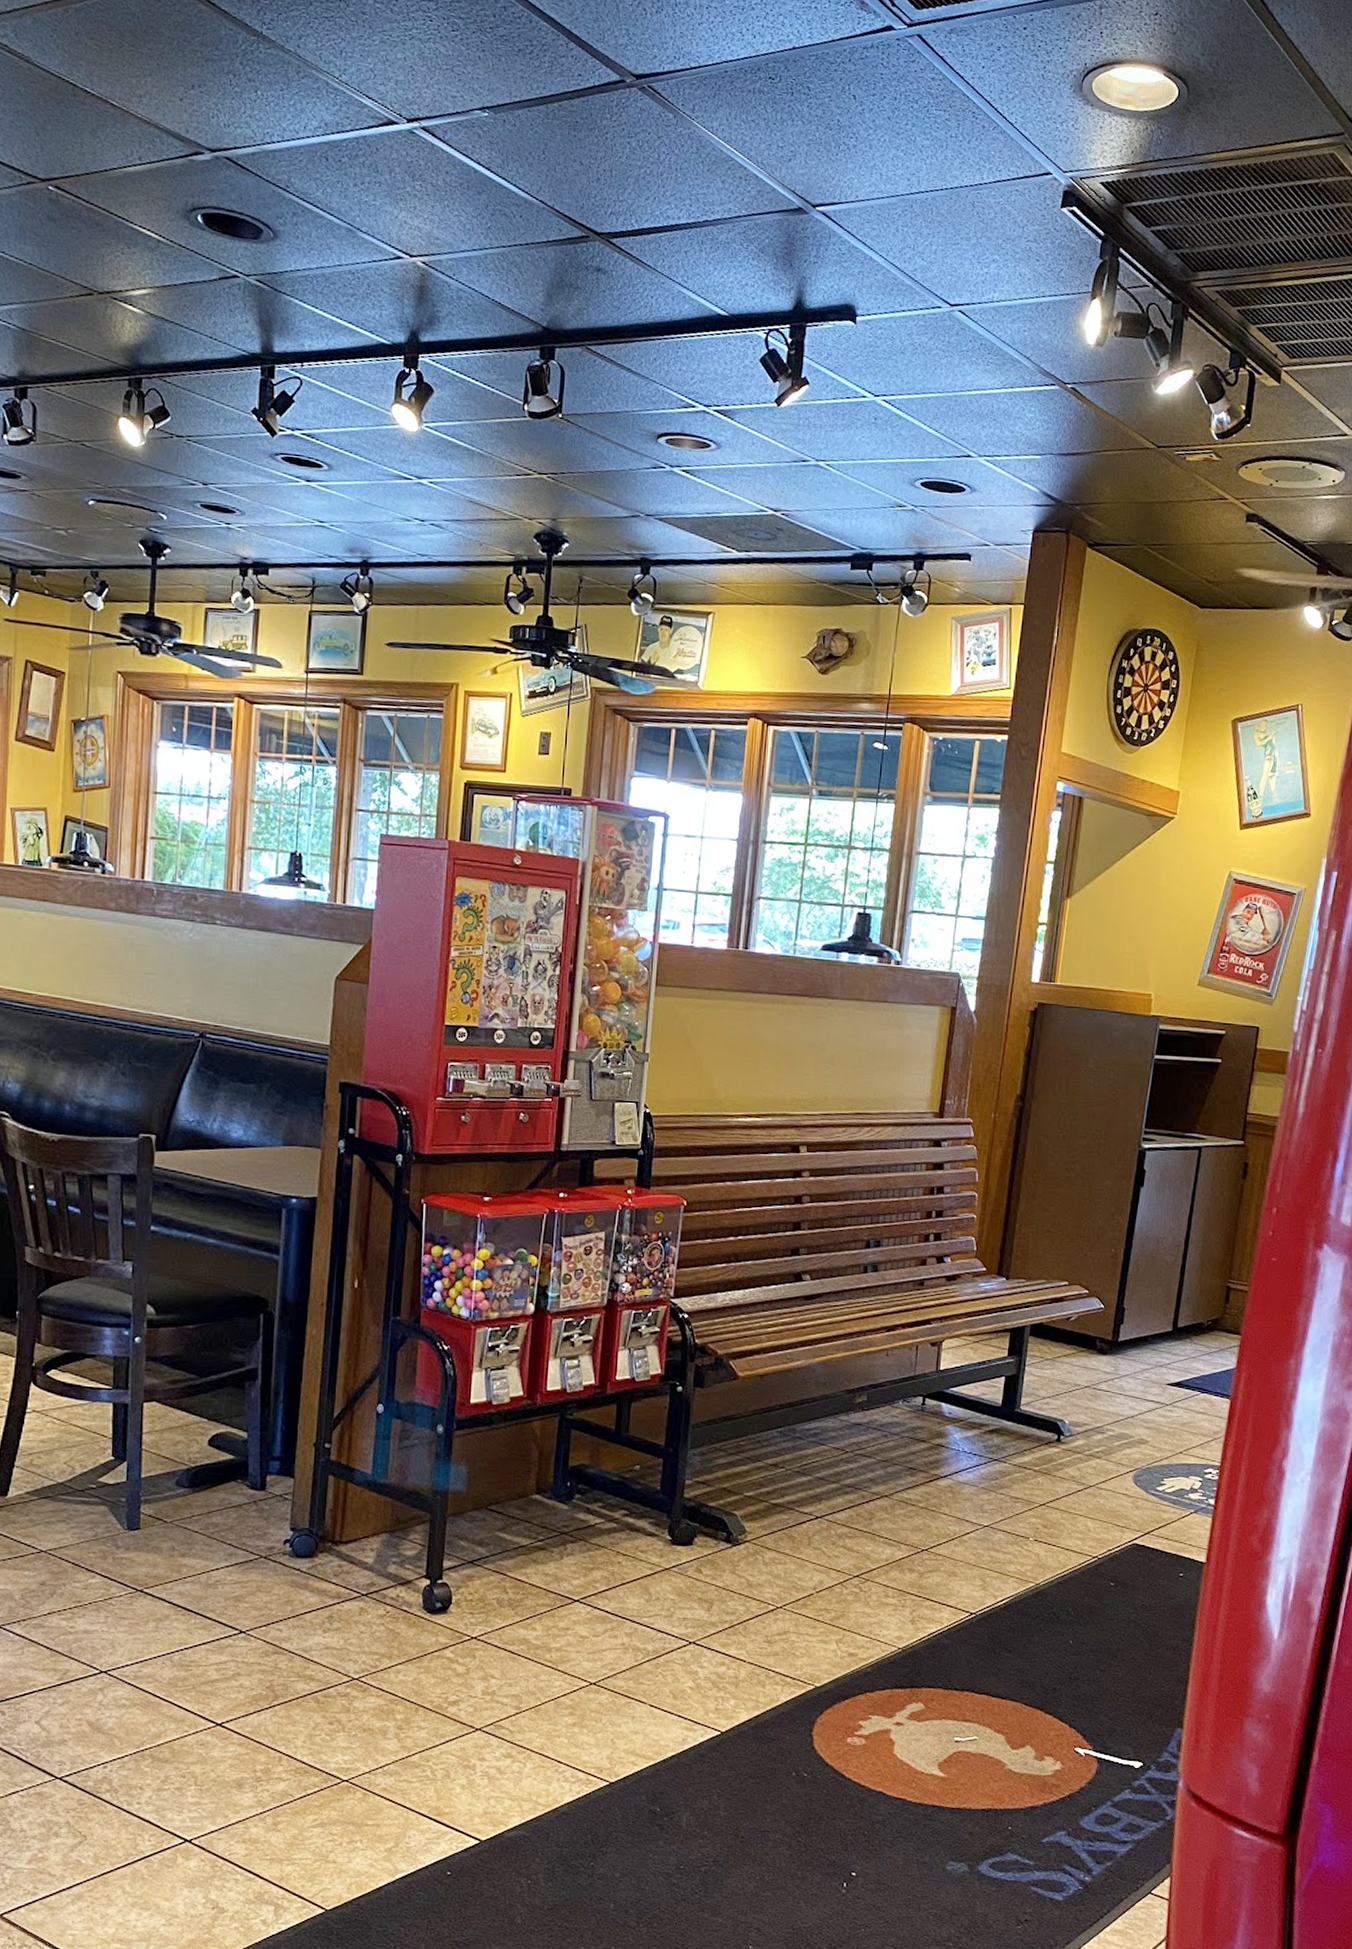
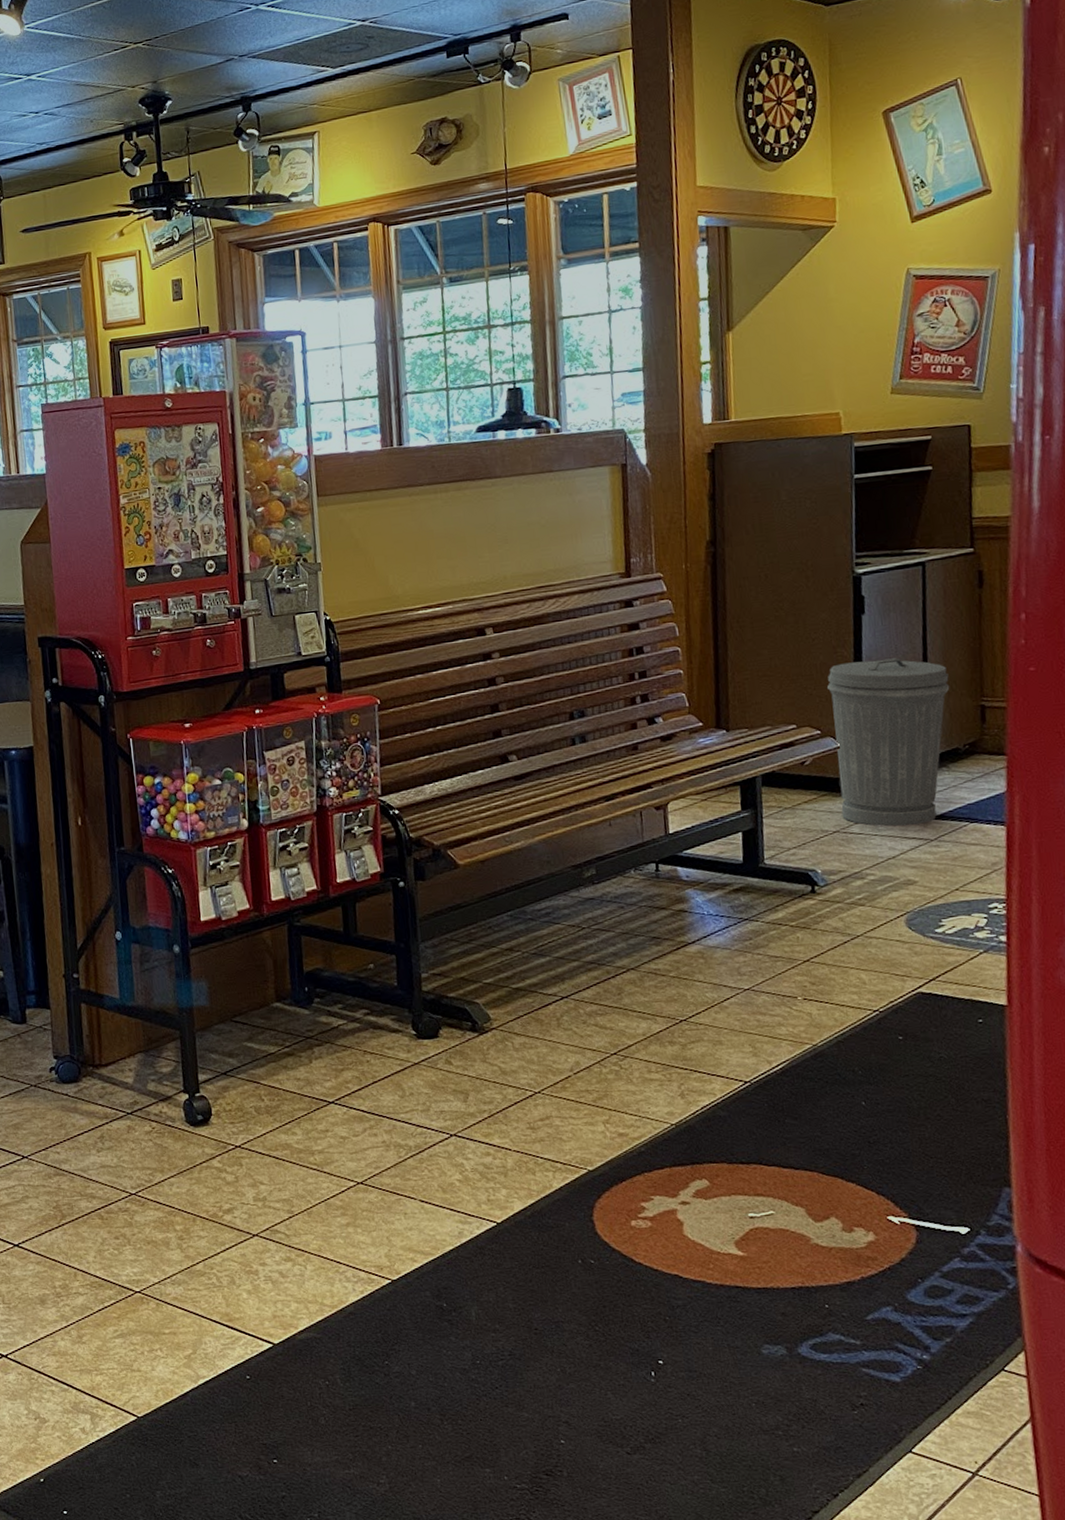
trash can: none [1094,1230,1205,1389] -> present [826,658,950,827]

